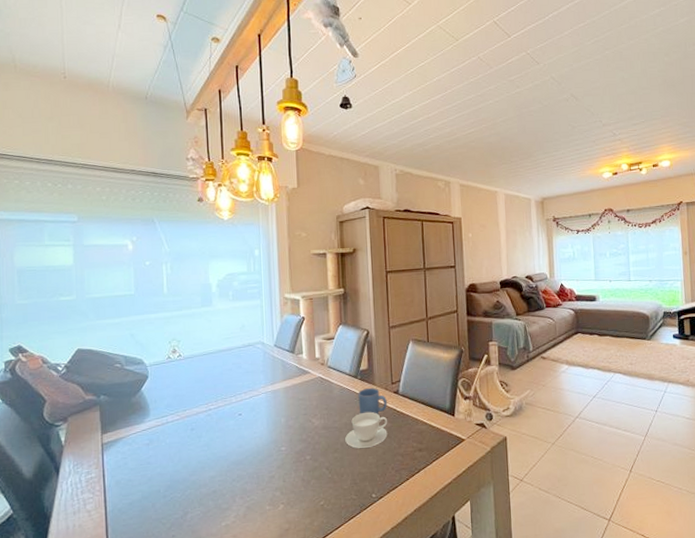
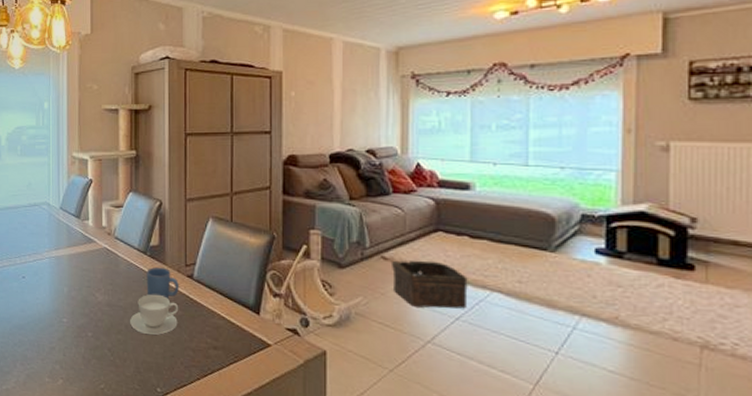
basket: none [547,356,600,392] -> present [390,259,468,309]

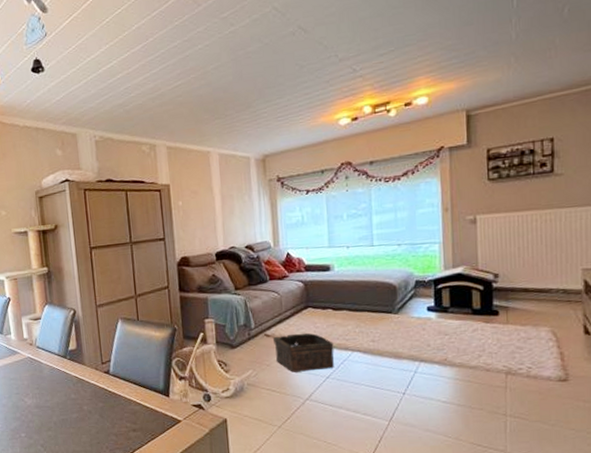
teacup: present [130,294,179,335] -> none [58,391,100,427]
mug: present [146,266,179,300] -> none [68,367,98,395]

